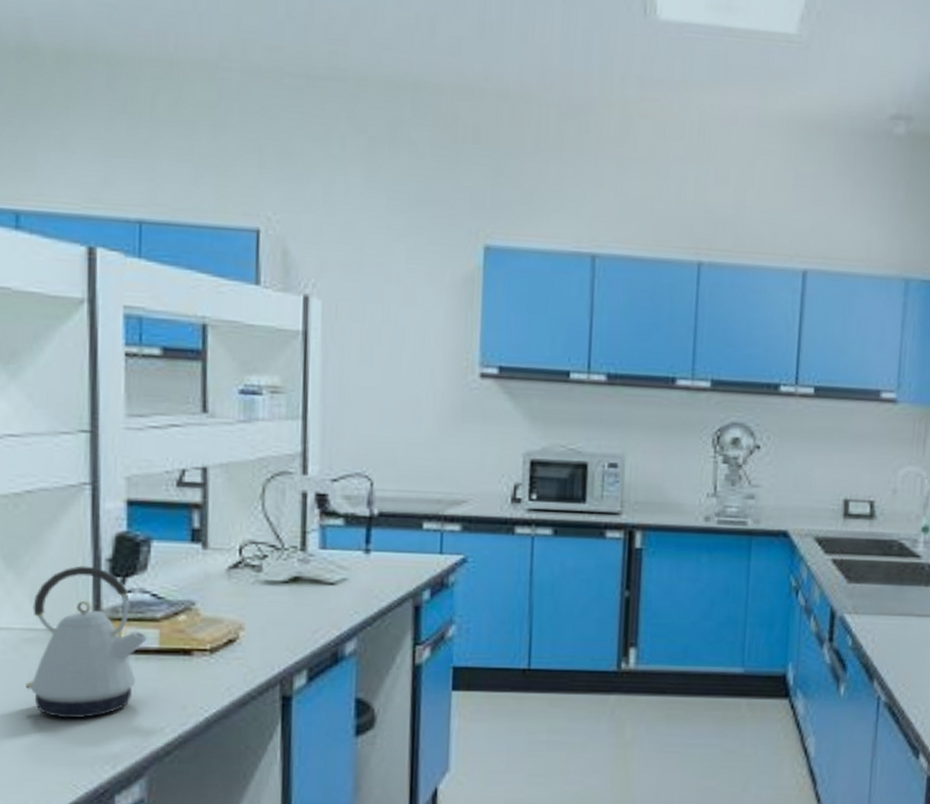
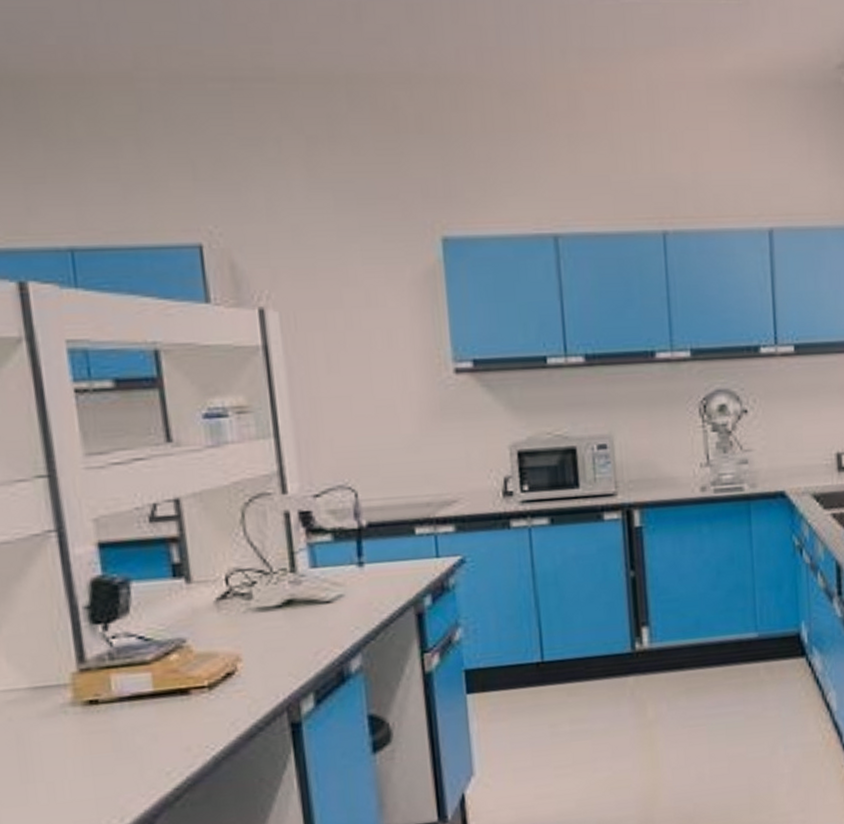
kettle: present [26,565,148,719] -> none [10,616,141,778]

